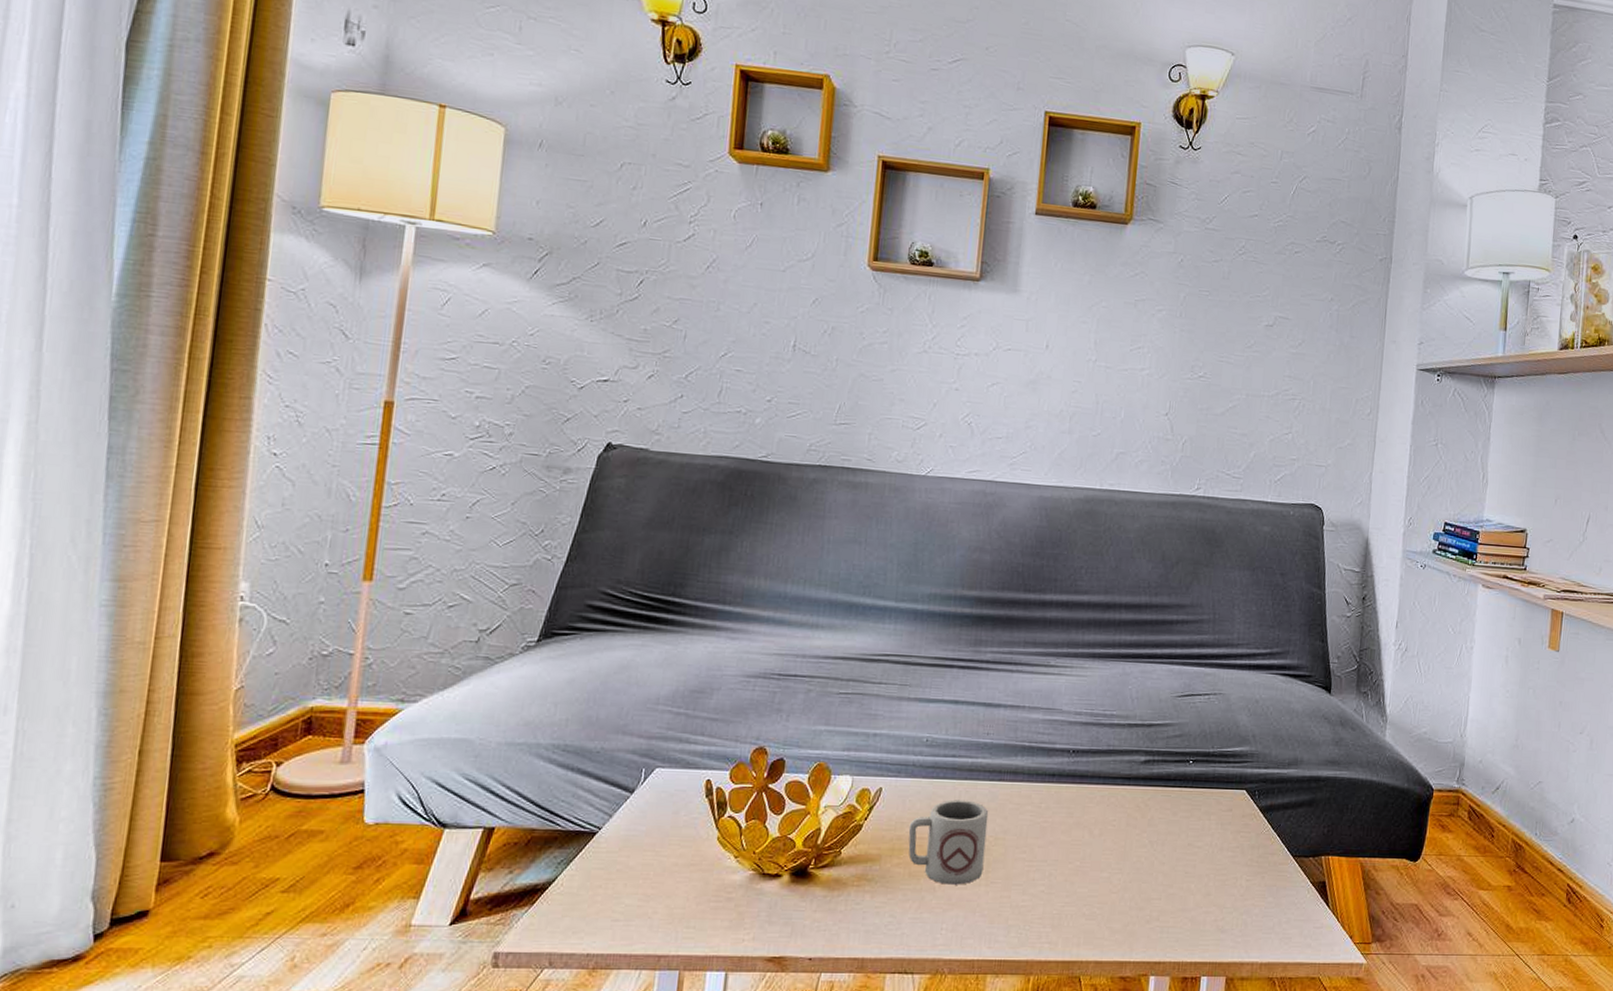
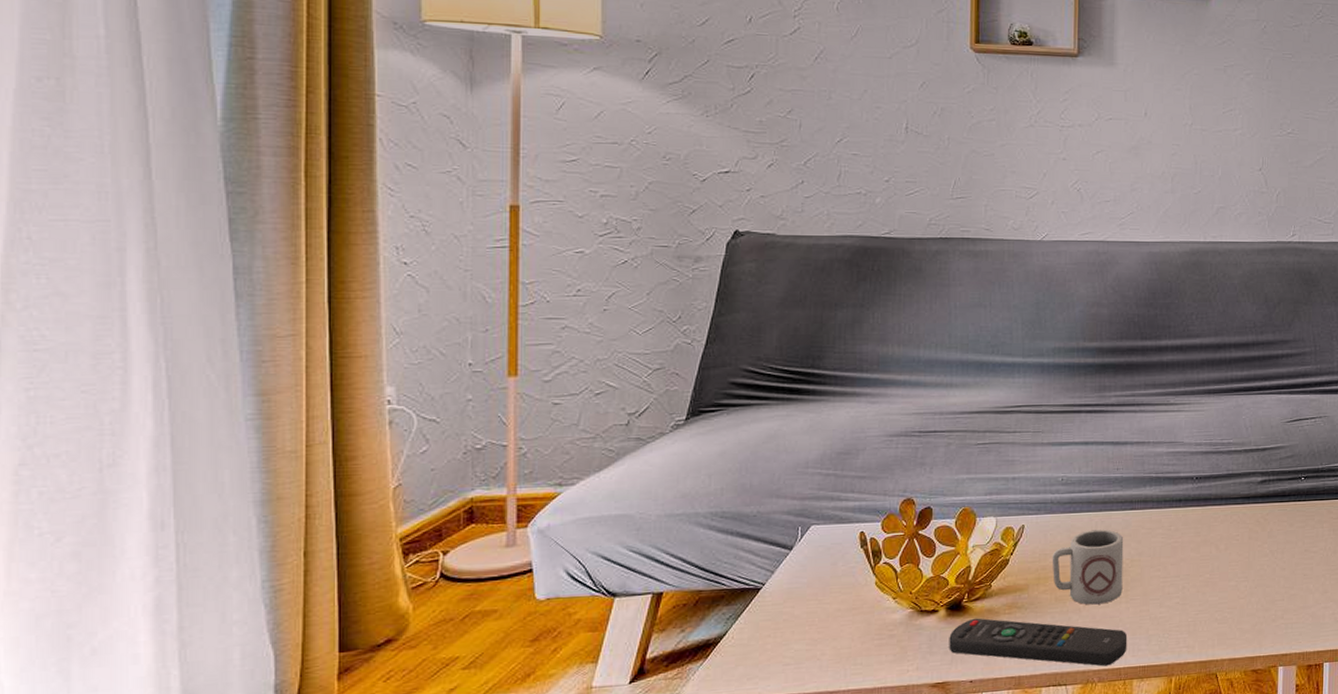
remote control: none [789,887,985,956] -> present [949,618,1128,666]

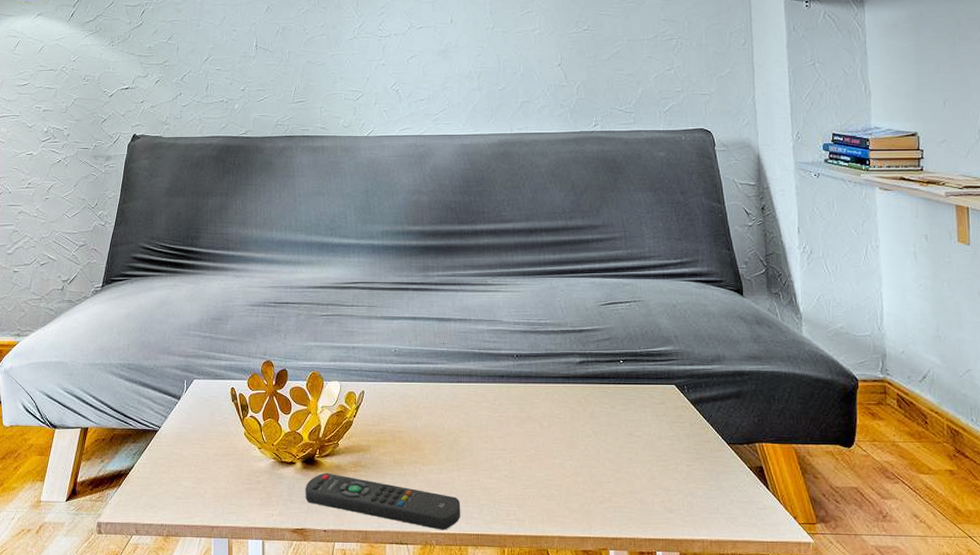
cup: present [1052,529,1124,605] -> none [389,399,454,470]

